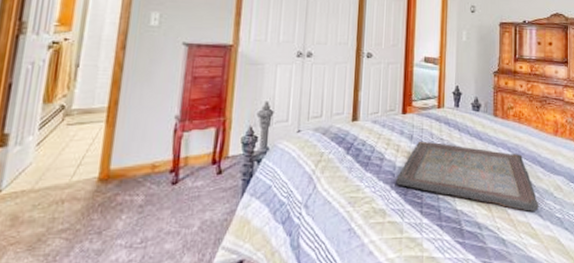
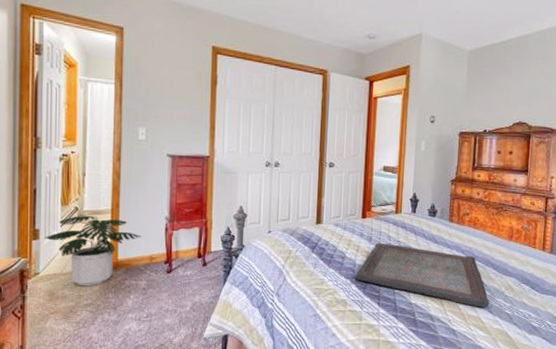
potted plant: none [15,115,144,206] -> present [45,215,142,287]

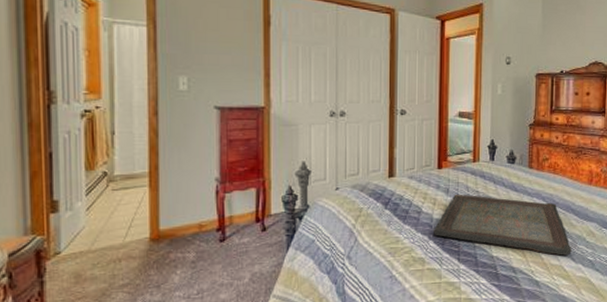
potted plant: present [45,215,142,287] -> none [66,180,188,264]

